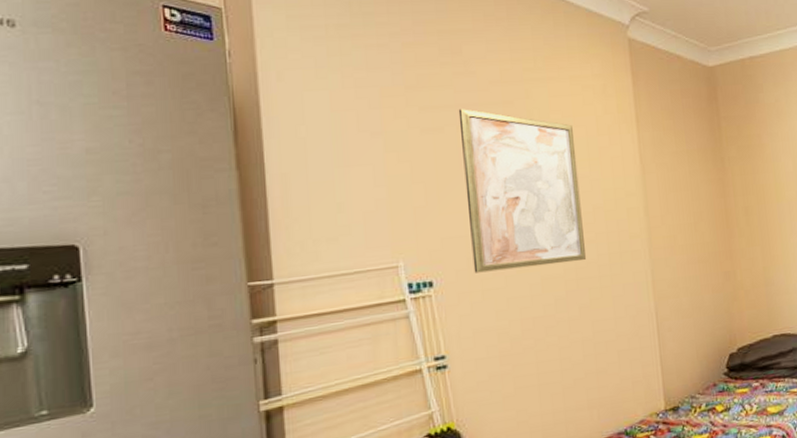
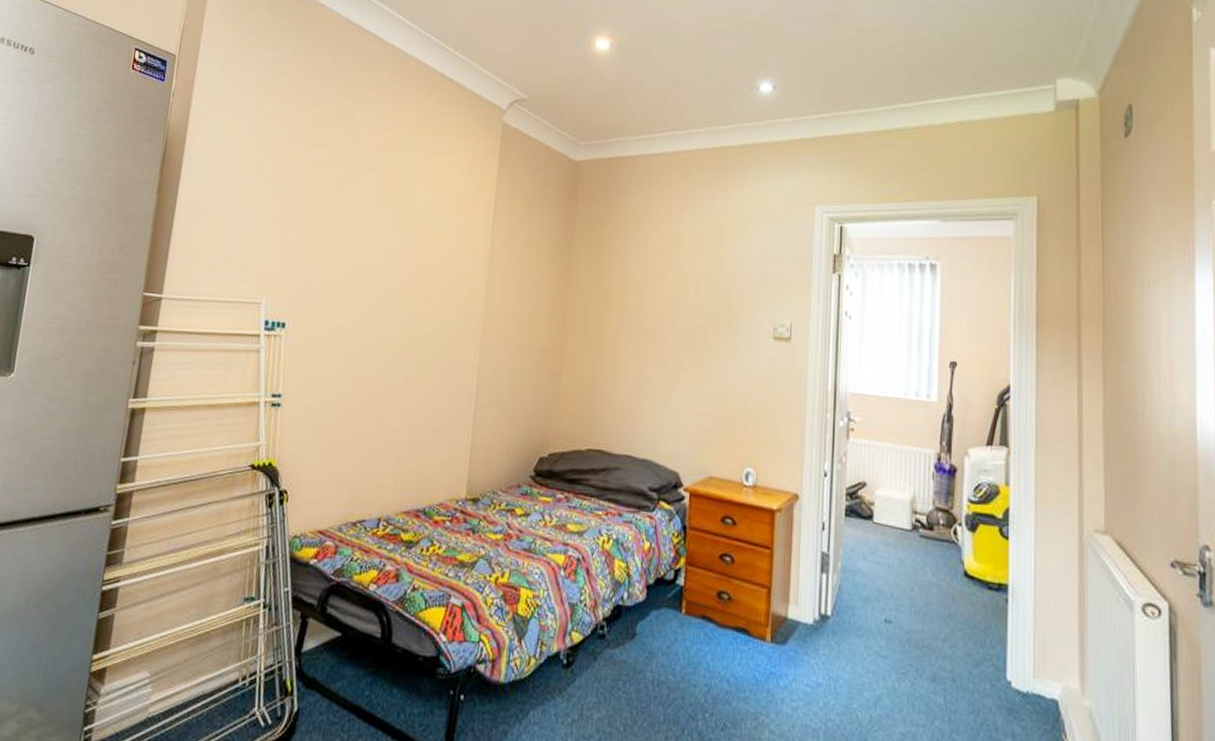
wall art: present [458,109,587,273] -> none [321,168,435,331]

